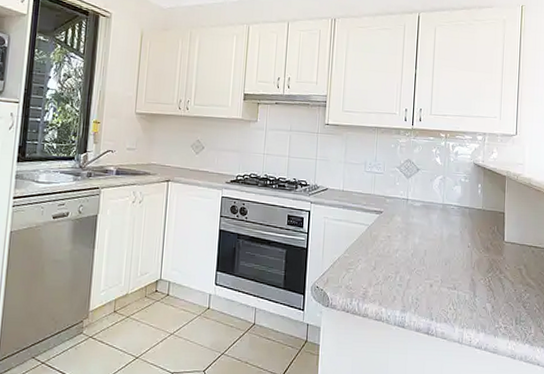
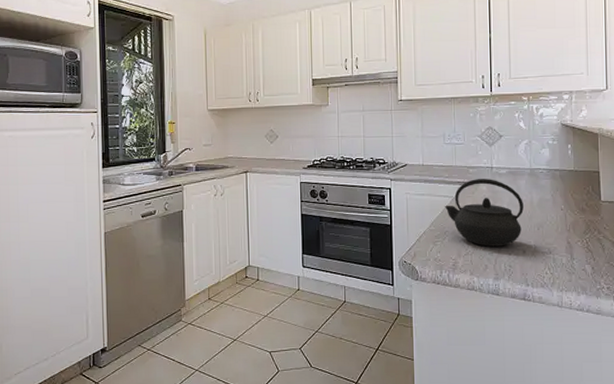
kettle: none [360,209,434,279] -> present [445,179,524,247]

